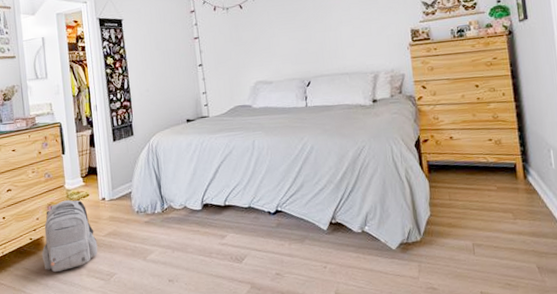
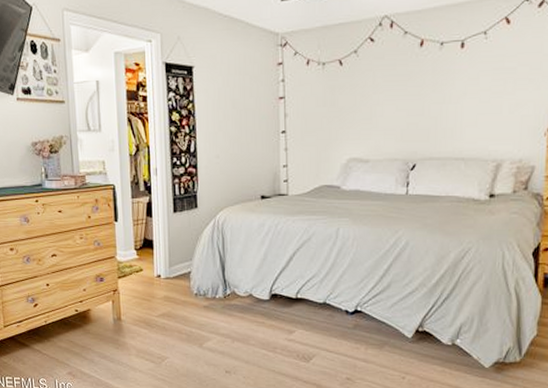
backpack: present [41,200,98,272] -> none [87,273,150,348]

